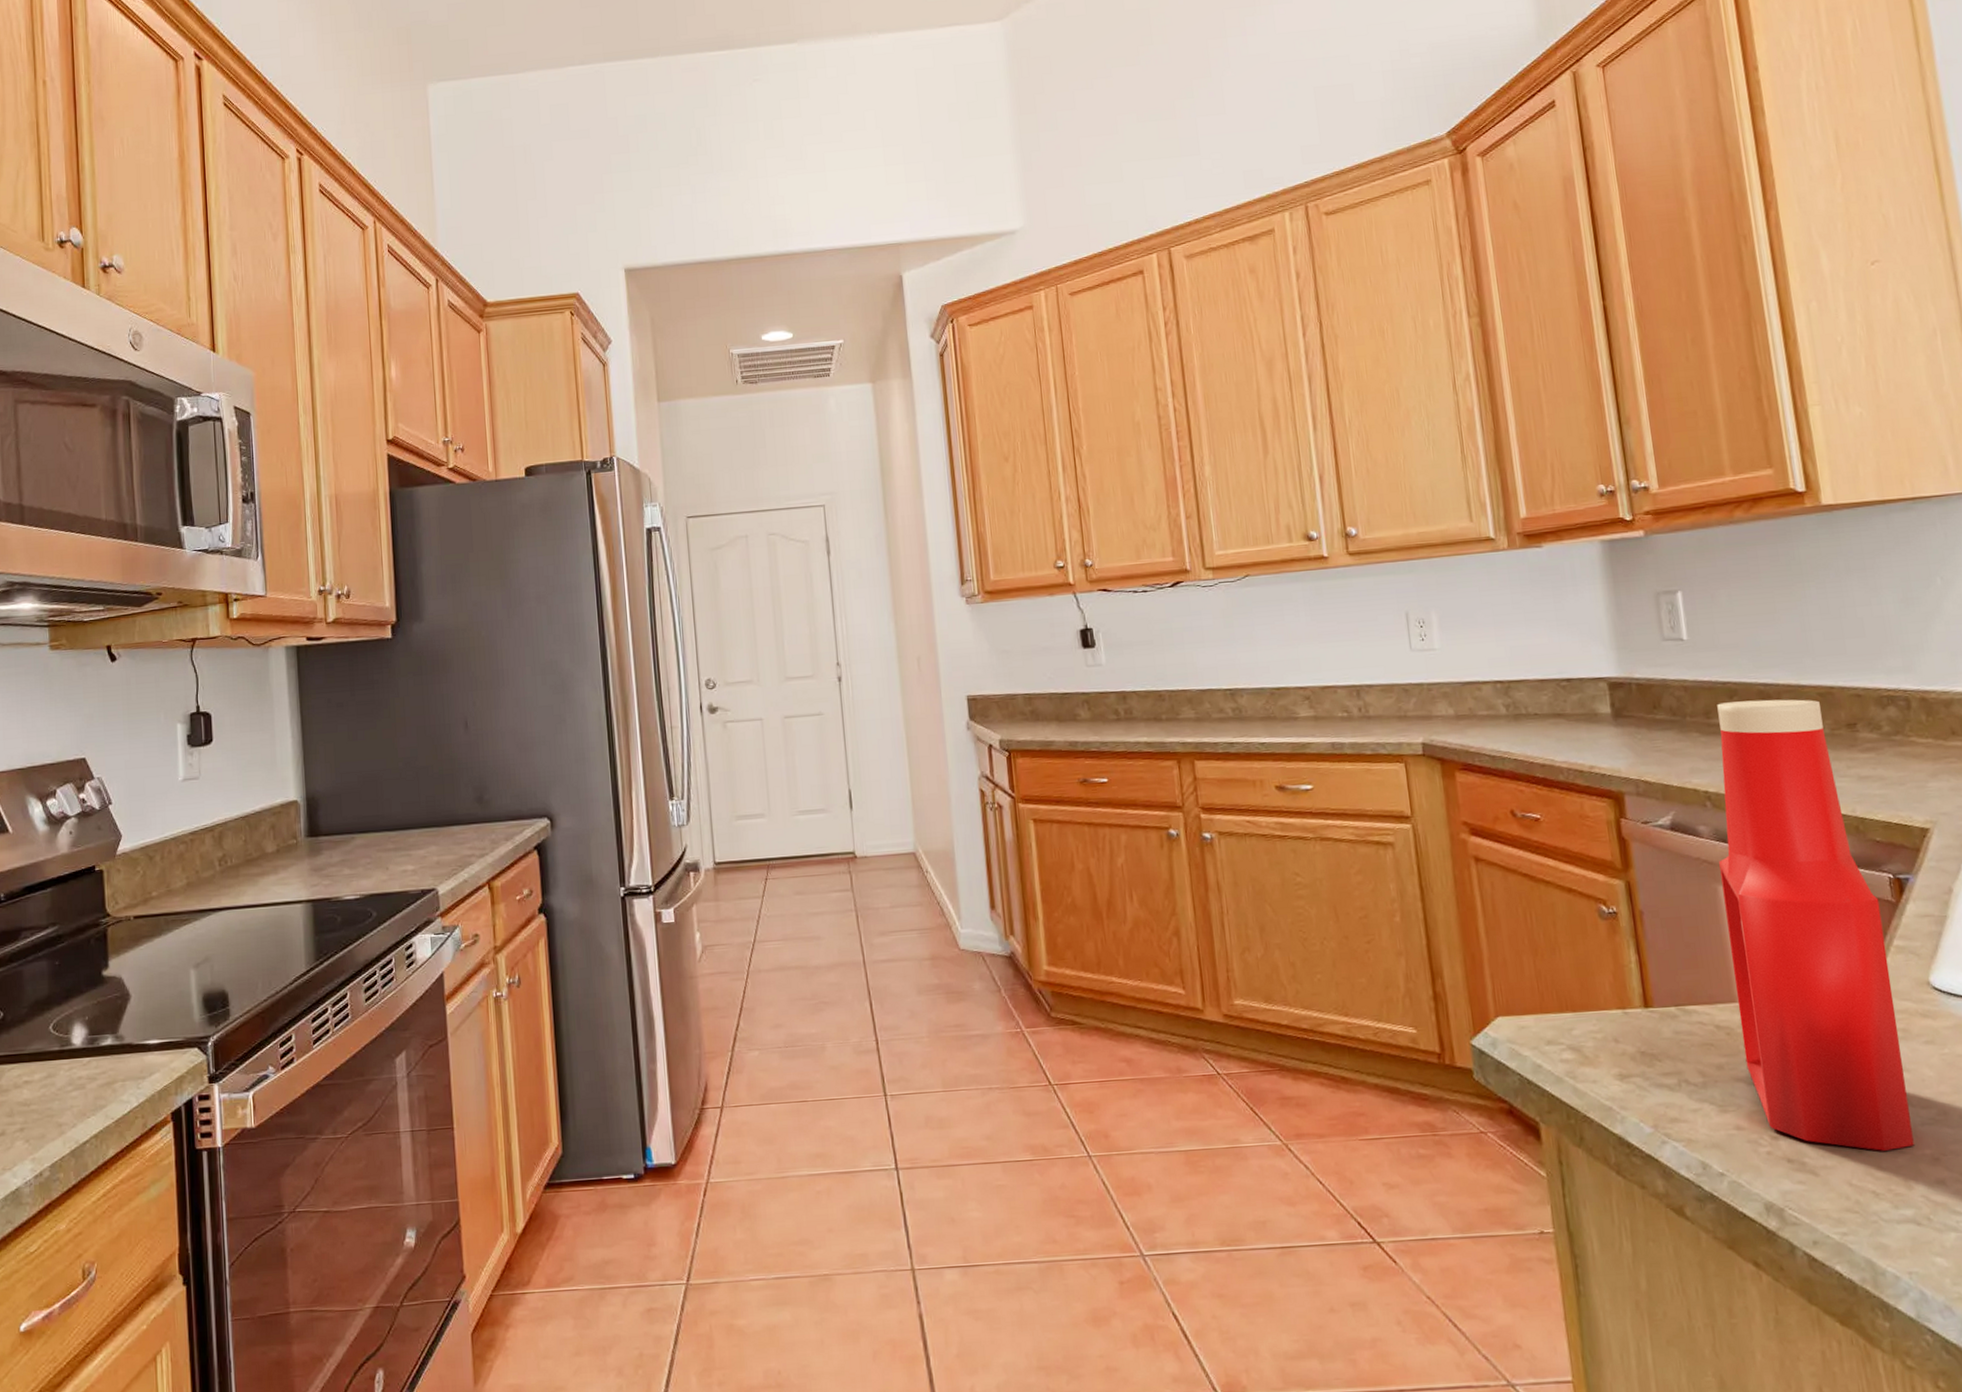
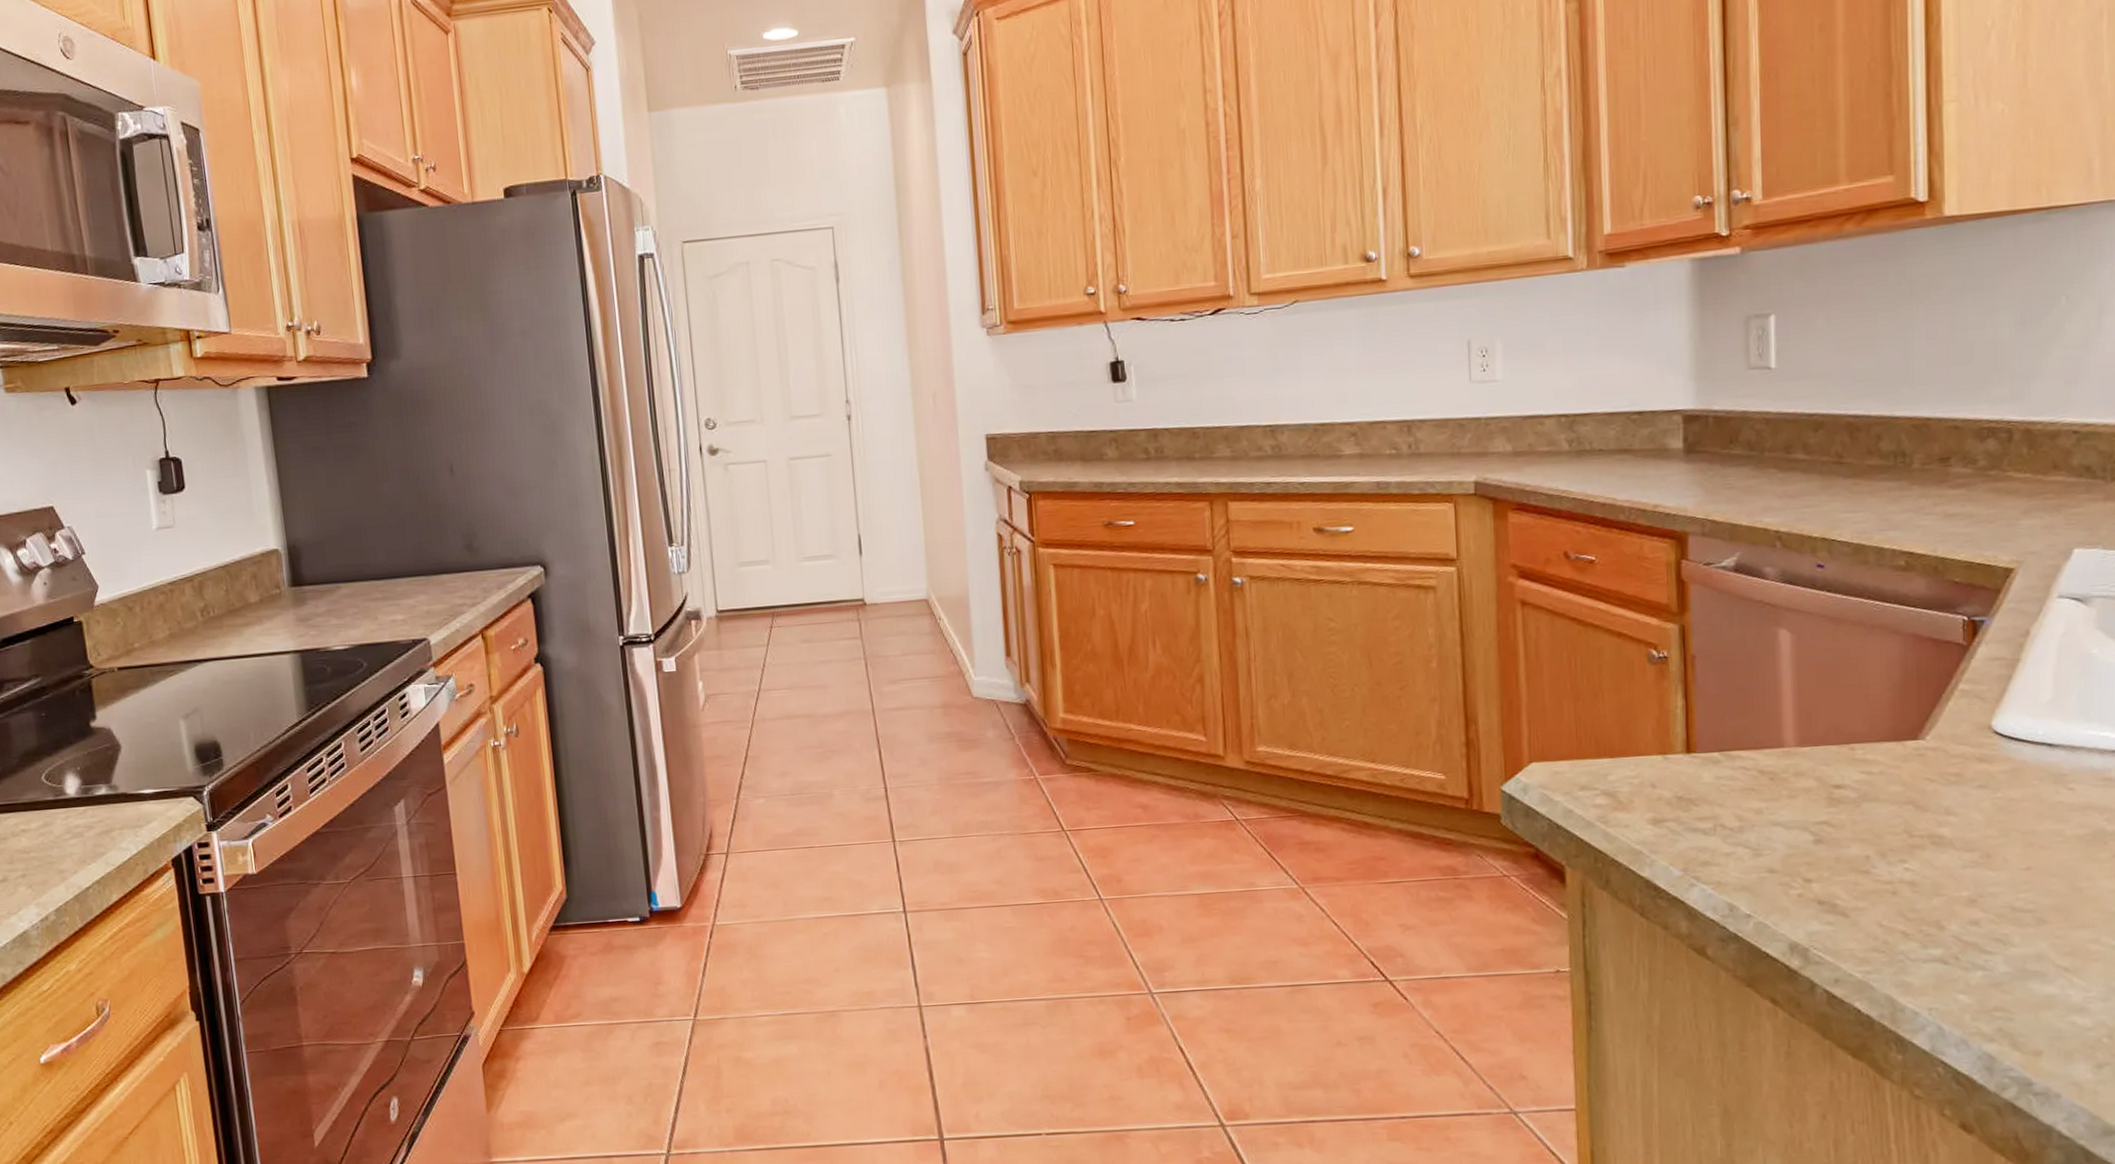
ketchup bottle: present [1717,699,1914,1151] -> none [1782,432,1952,893]

